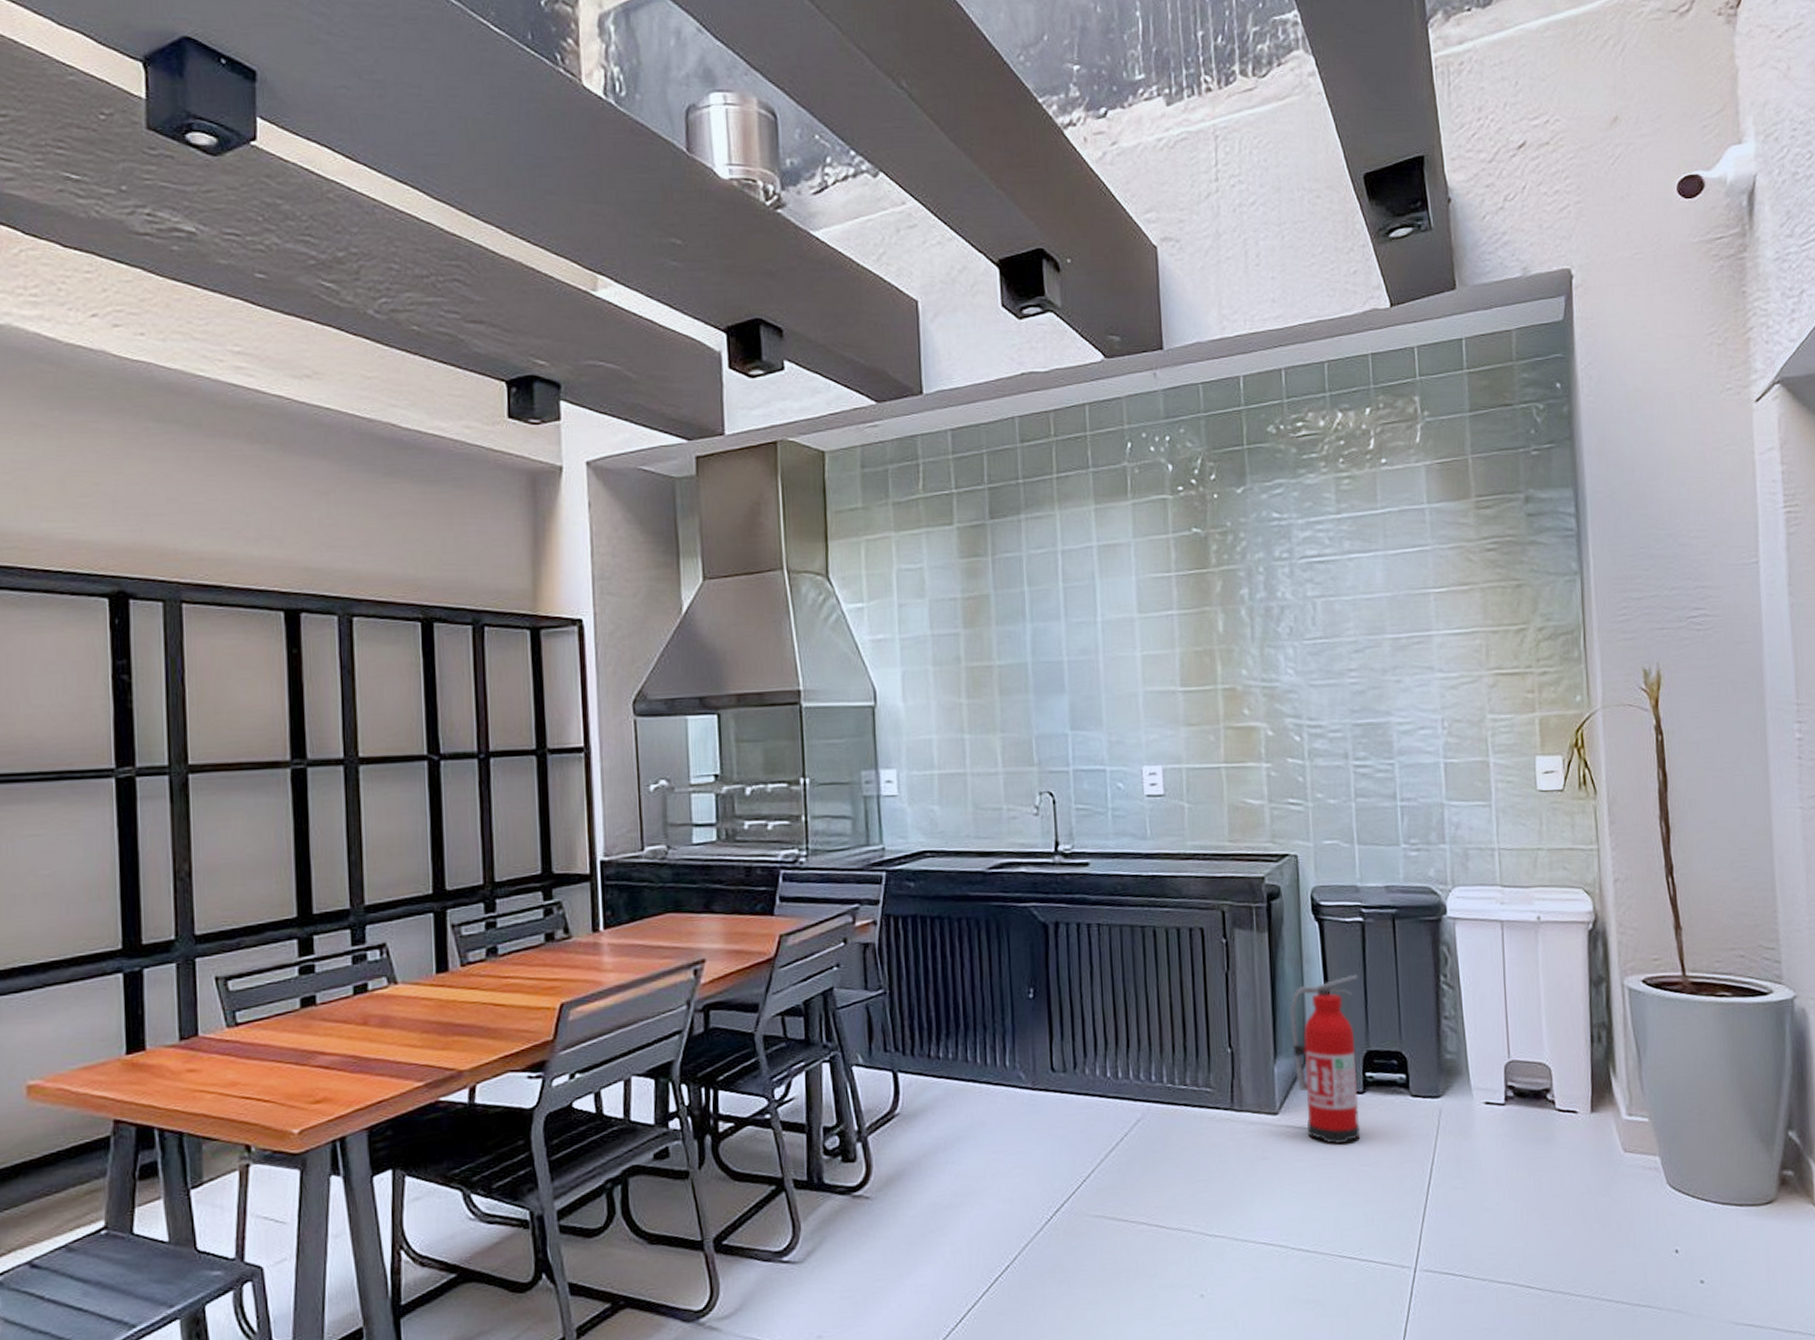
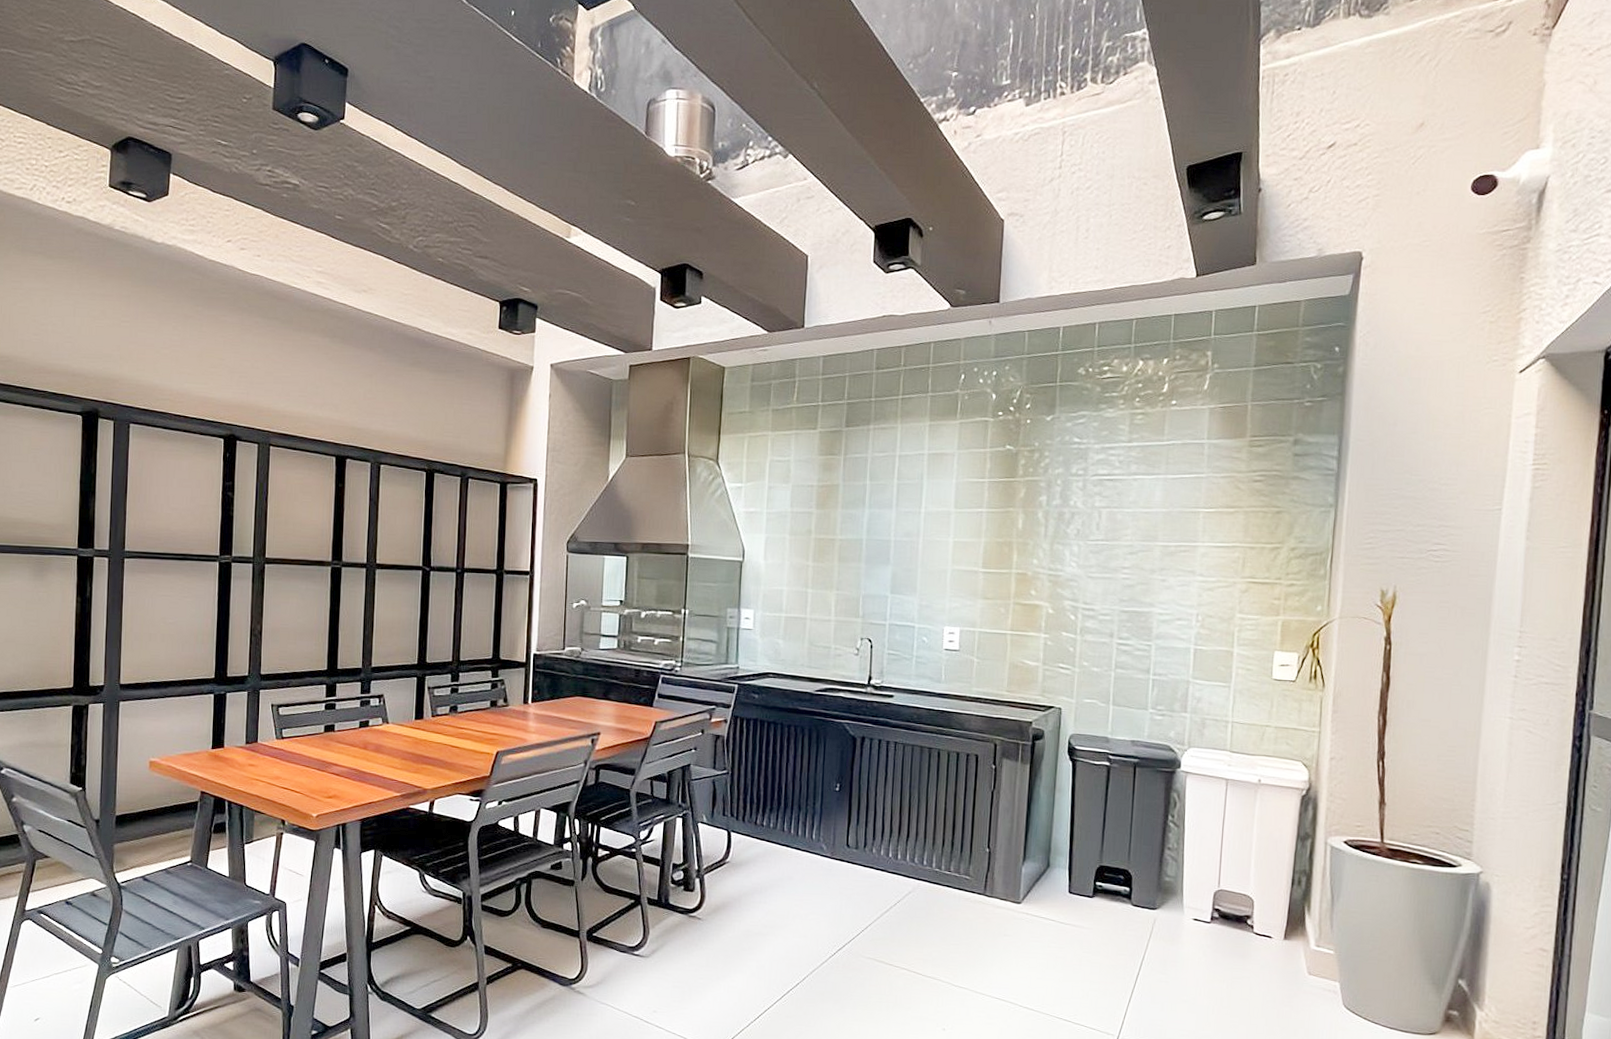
fire extinguisher: present [1290,974,1361,1145] -> none [1038,805,1100,934]

